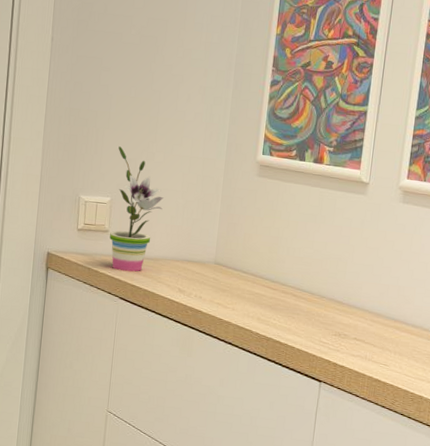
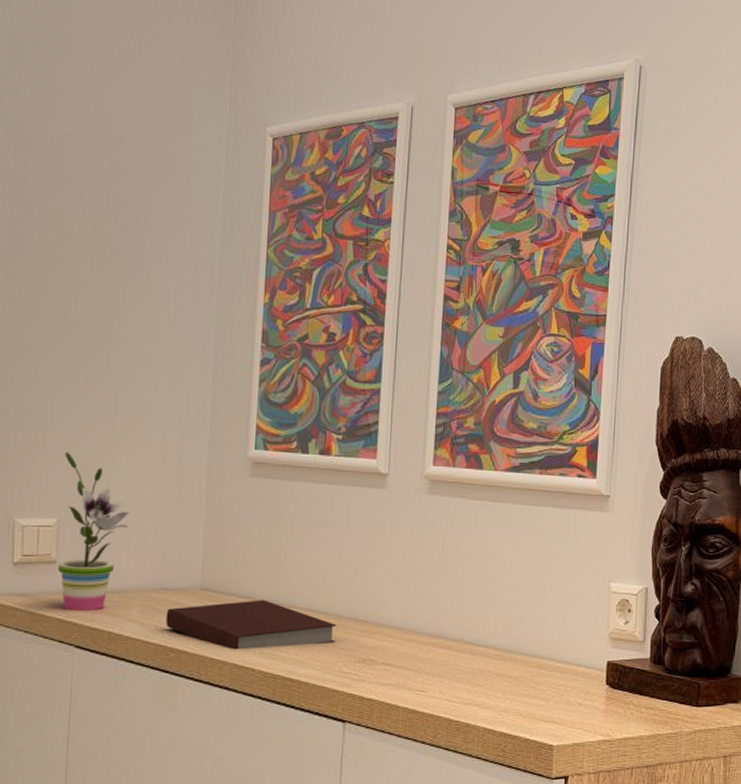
notebook: none [186,275,319,318] -> present [165,599,337,650]

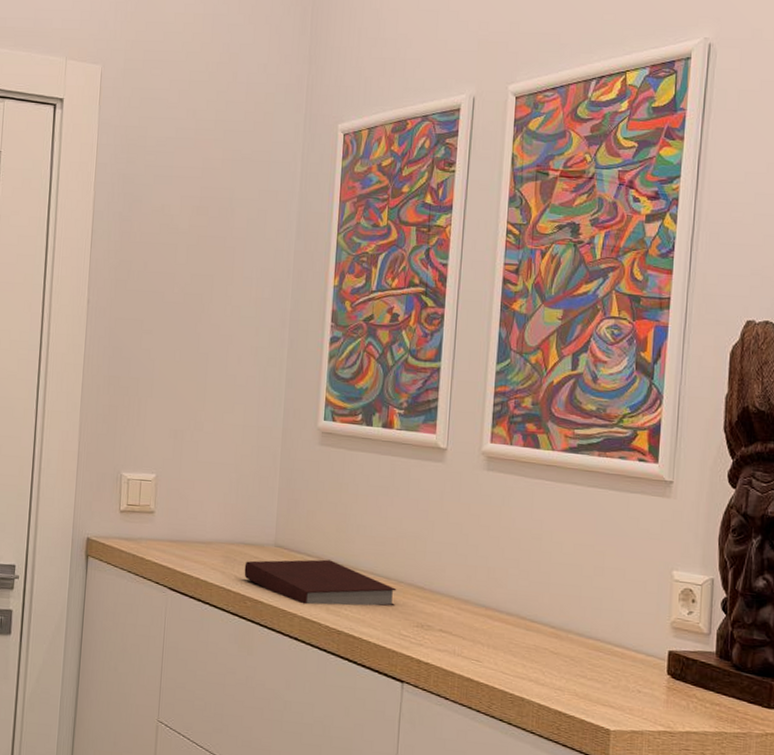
potted plant: present [58,452,130,611] -> none [156,416,215,558]

